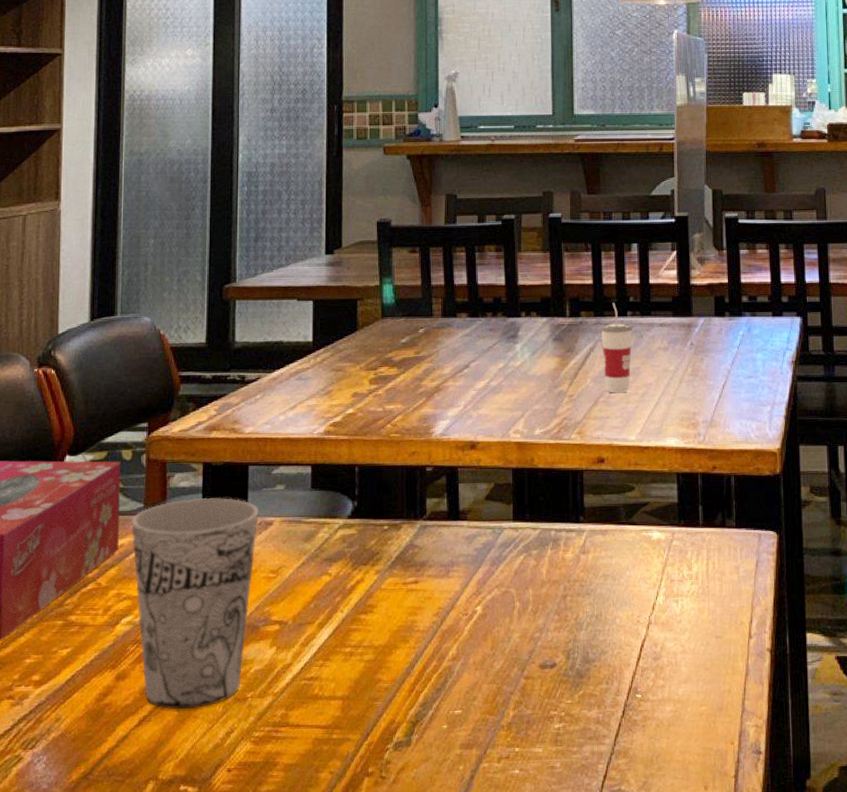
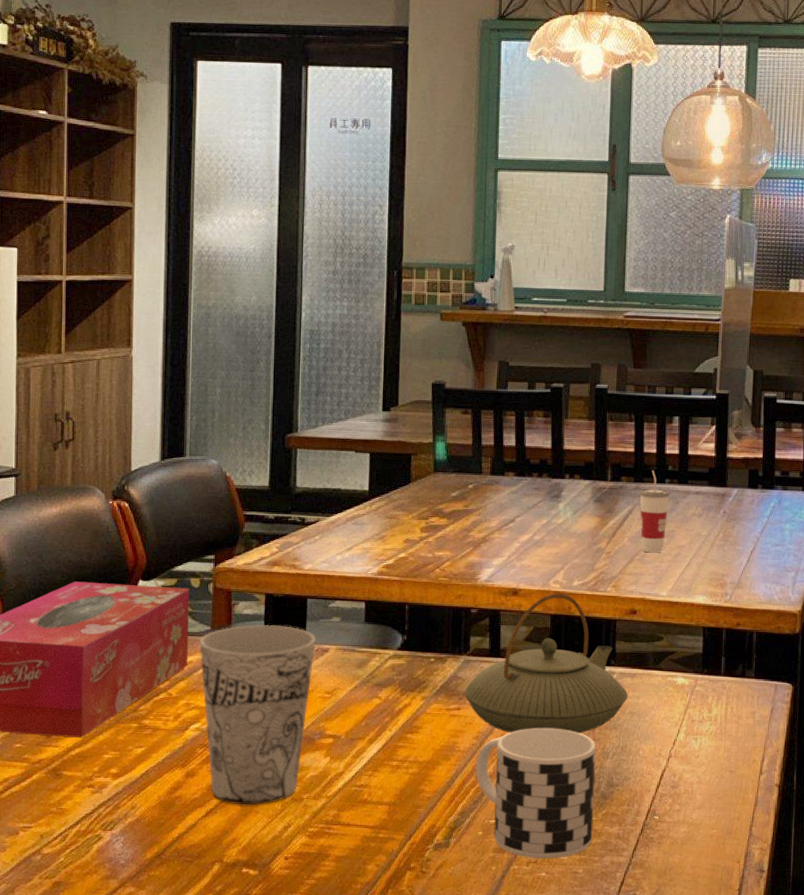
teapot: none [422,444,600,606] -> present [464,593,628,734]
cup: none [437,598,570,753] -> present [475,727,596,859]

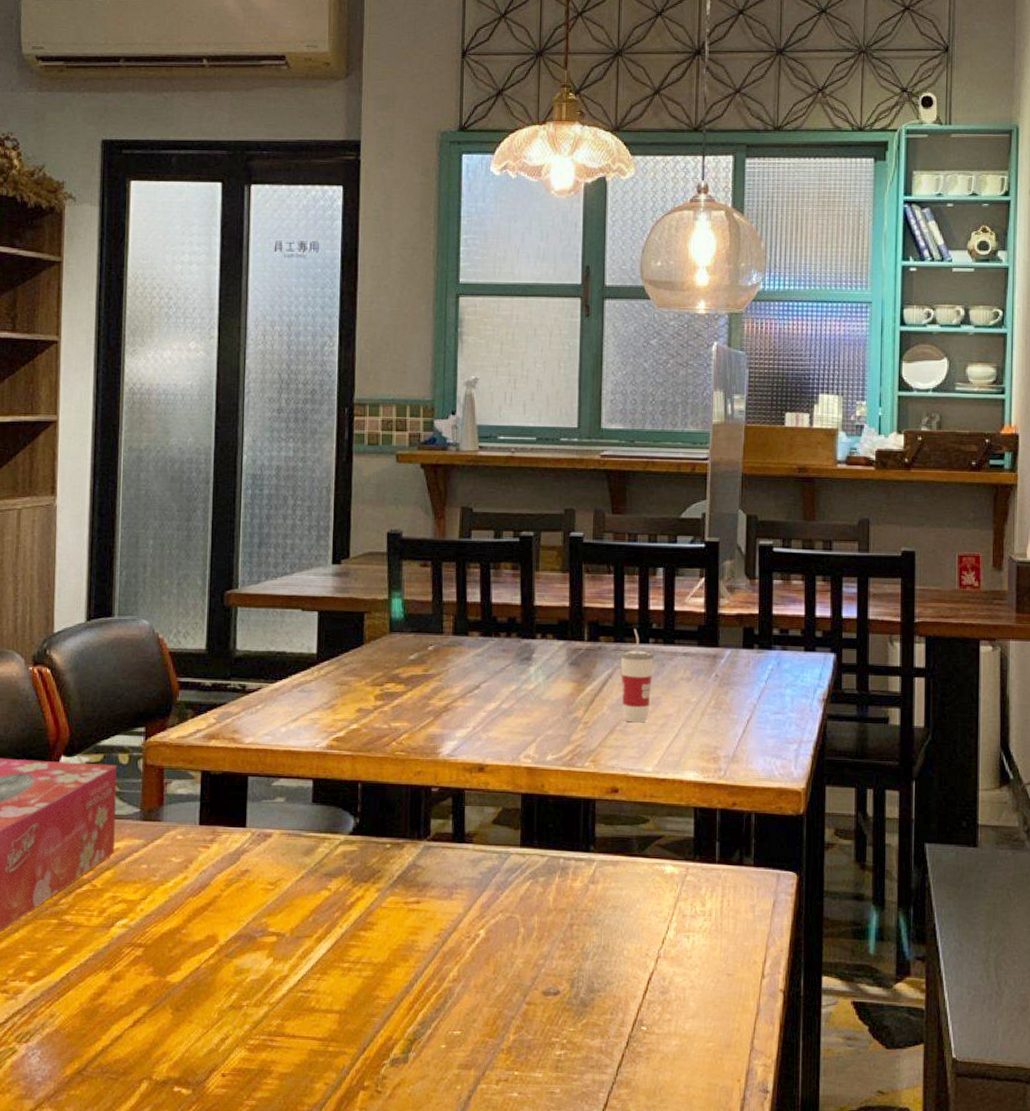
cup: present [199,625,317,805] -> none [127,806,259,1014]
teapot: present [464,593,628,734] -> none [424,769,610,931]
cup: present [475,727,596,859] -> none [437,924,574,1076]

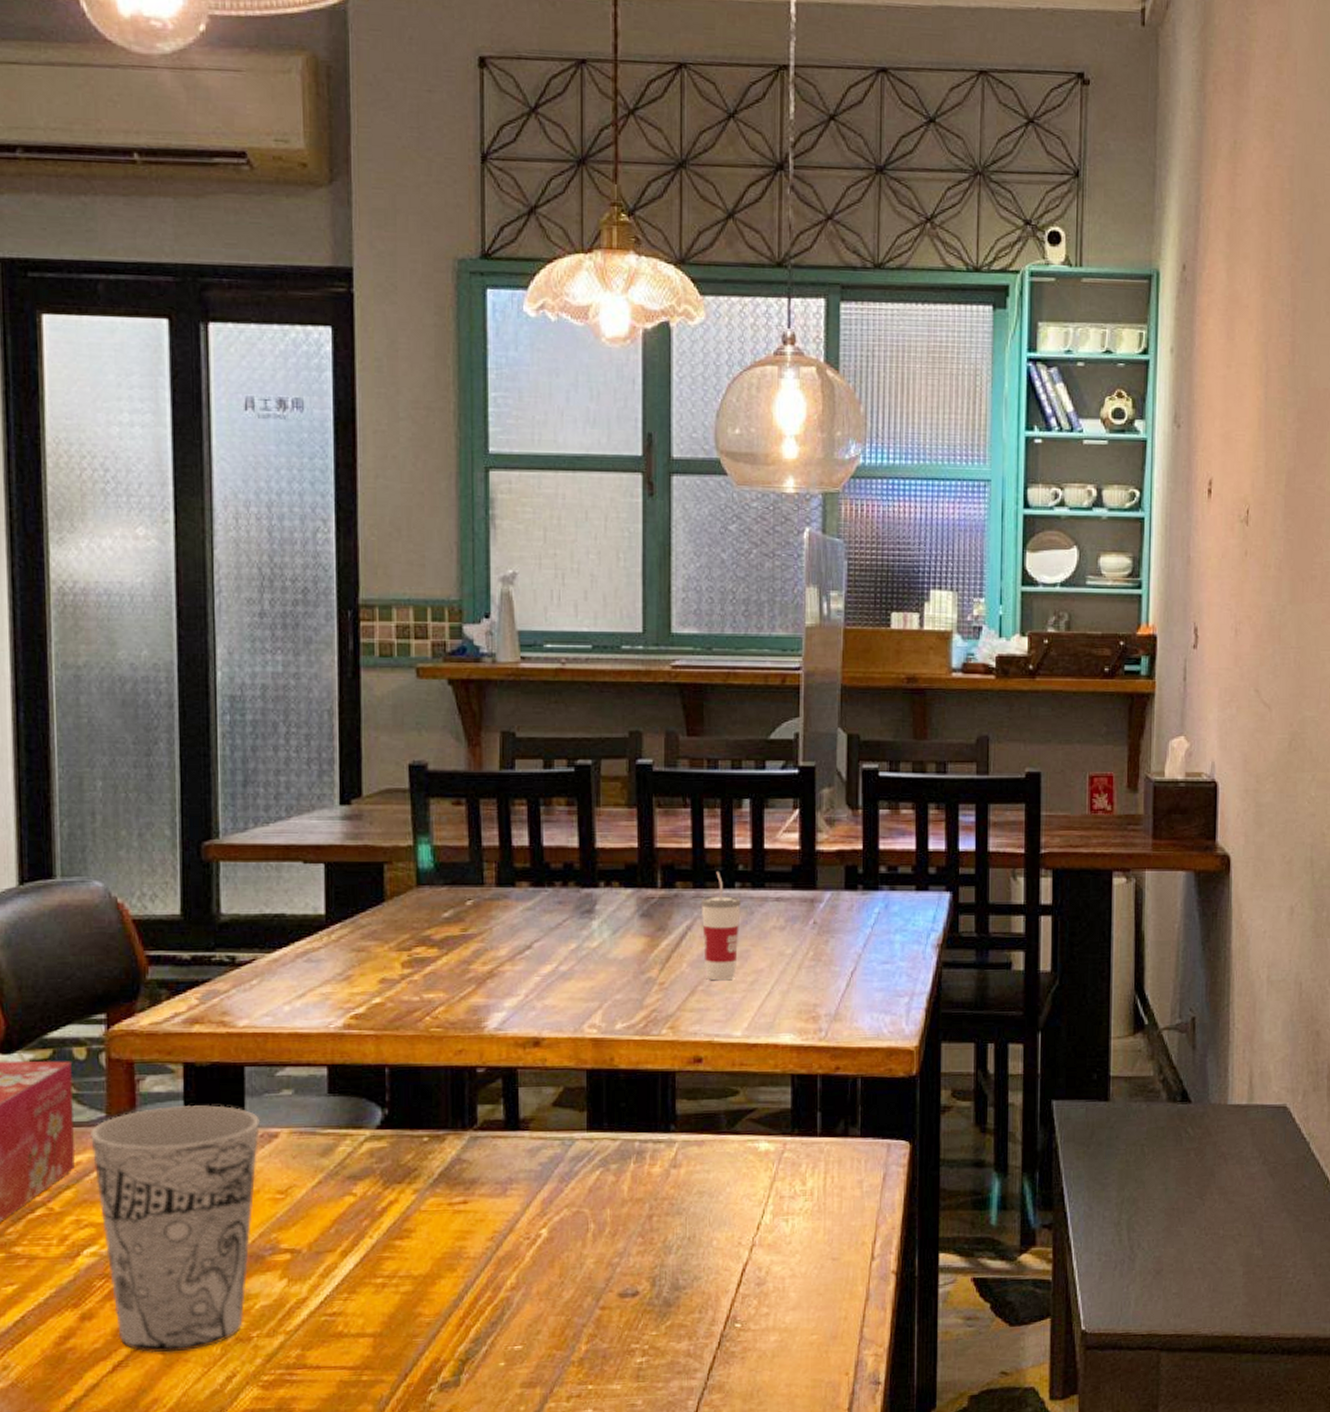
cup: none [127,806,259,1014] -> present [90,1105,261,1353]

